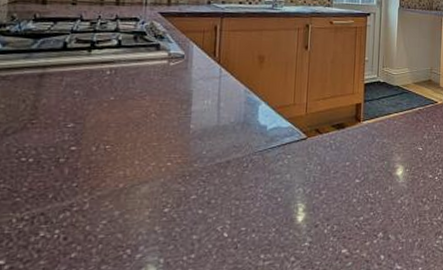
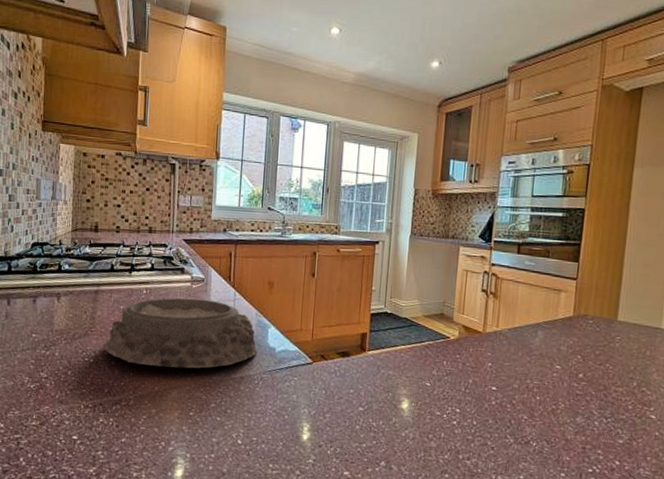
mortar: none [47,77,246,159] -> present [102,298,257,369]

